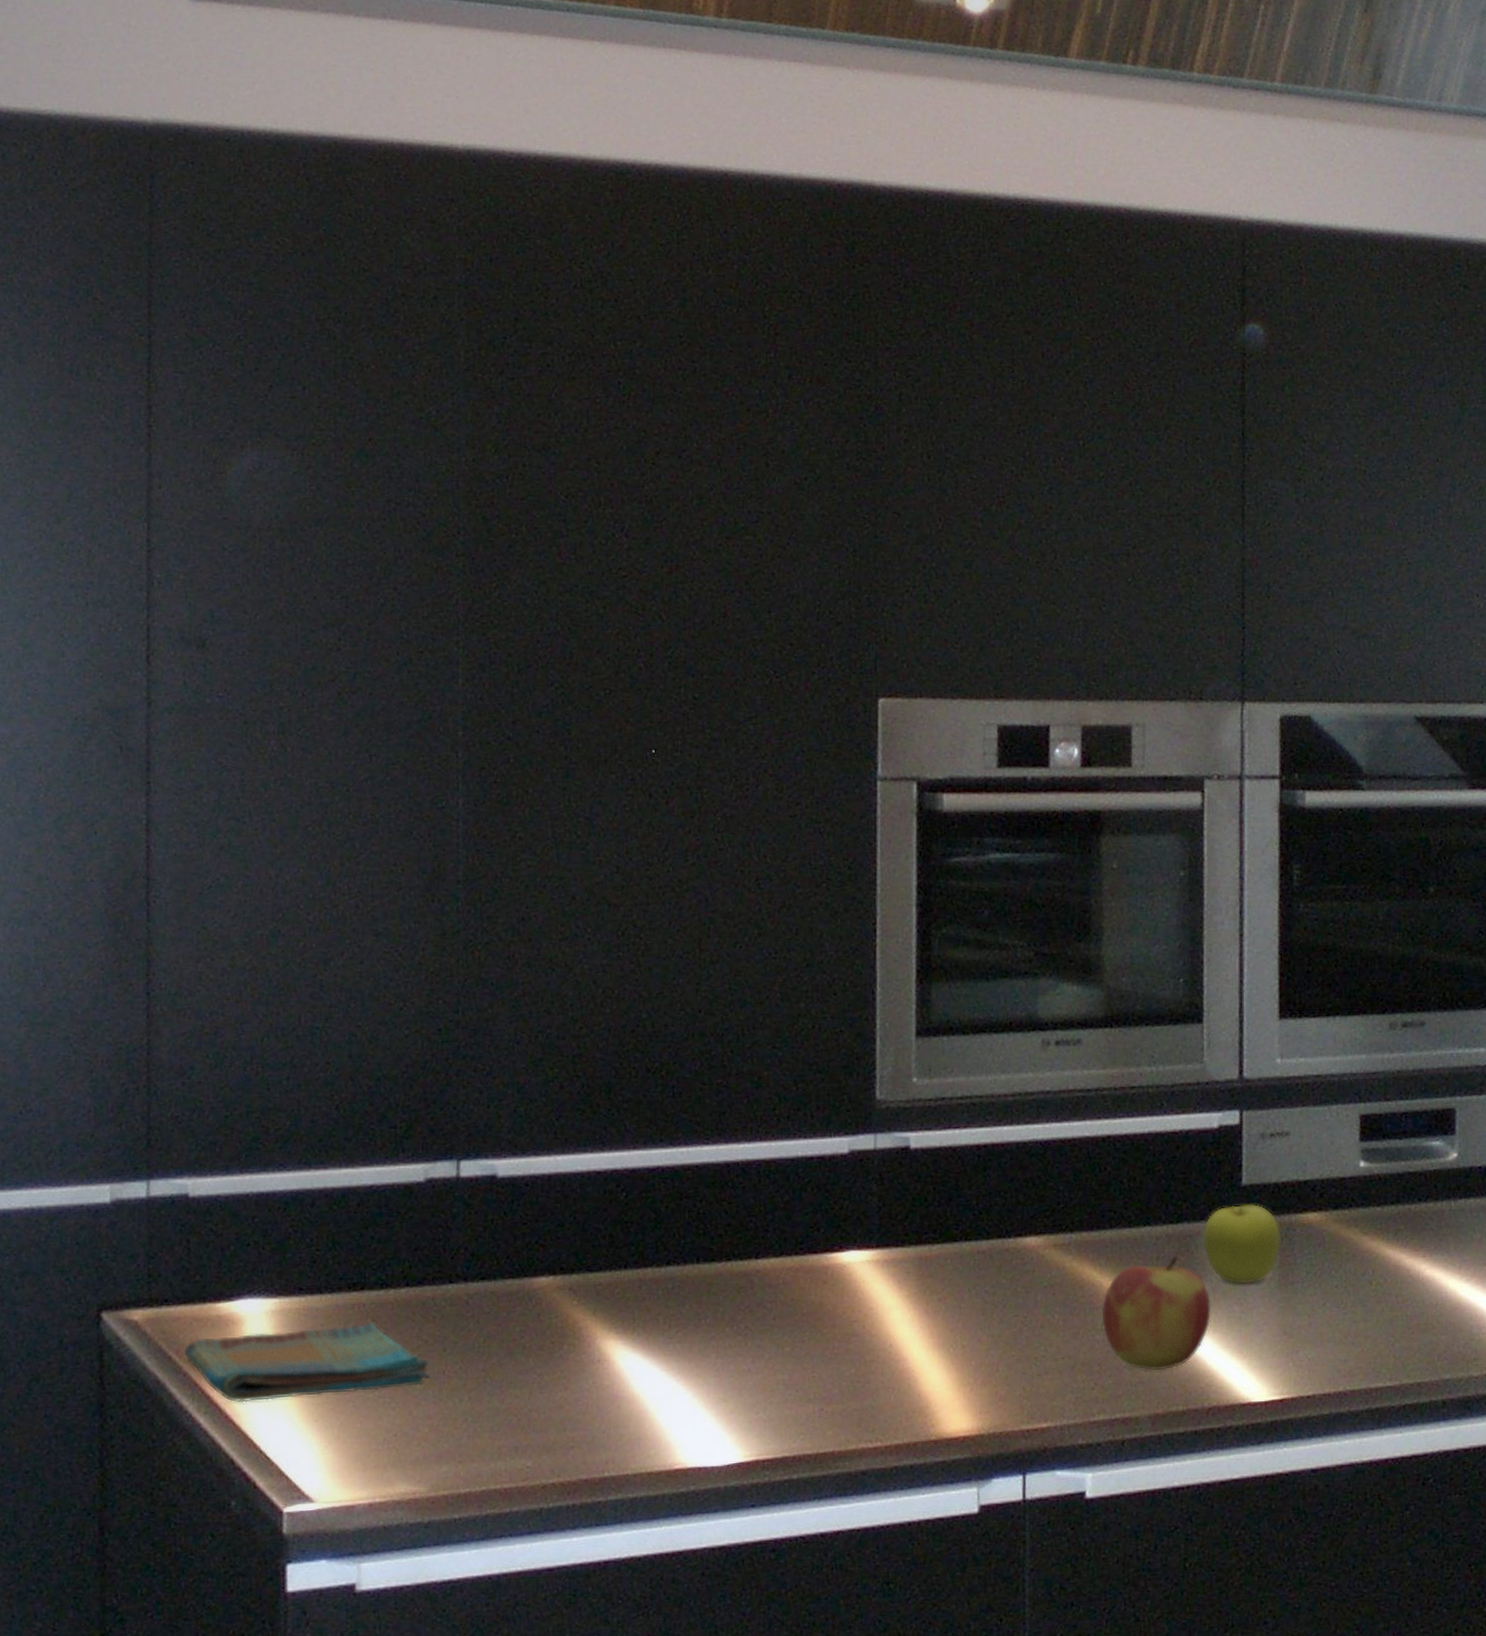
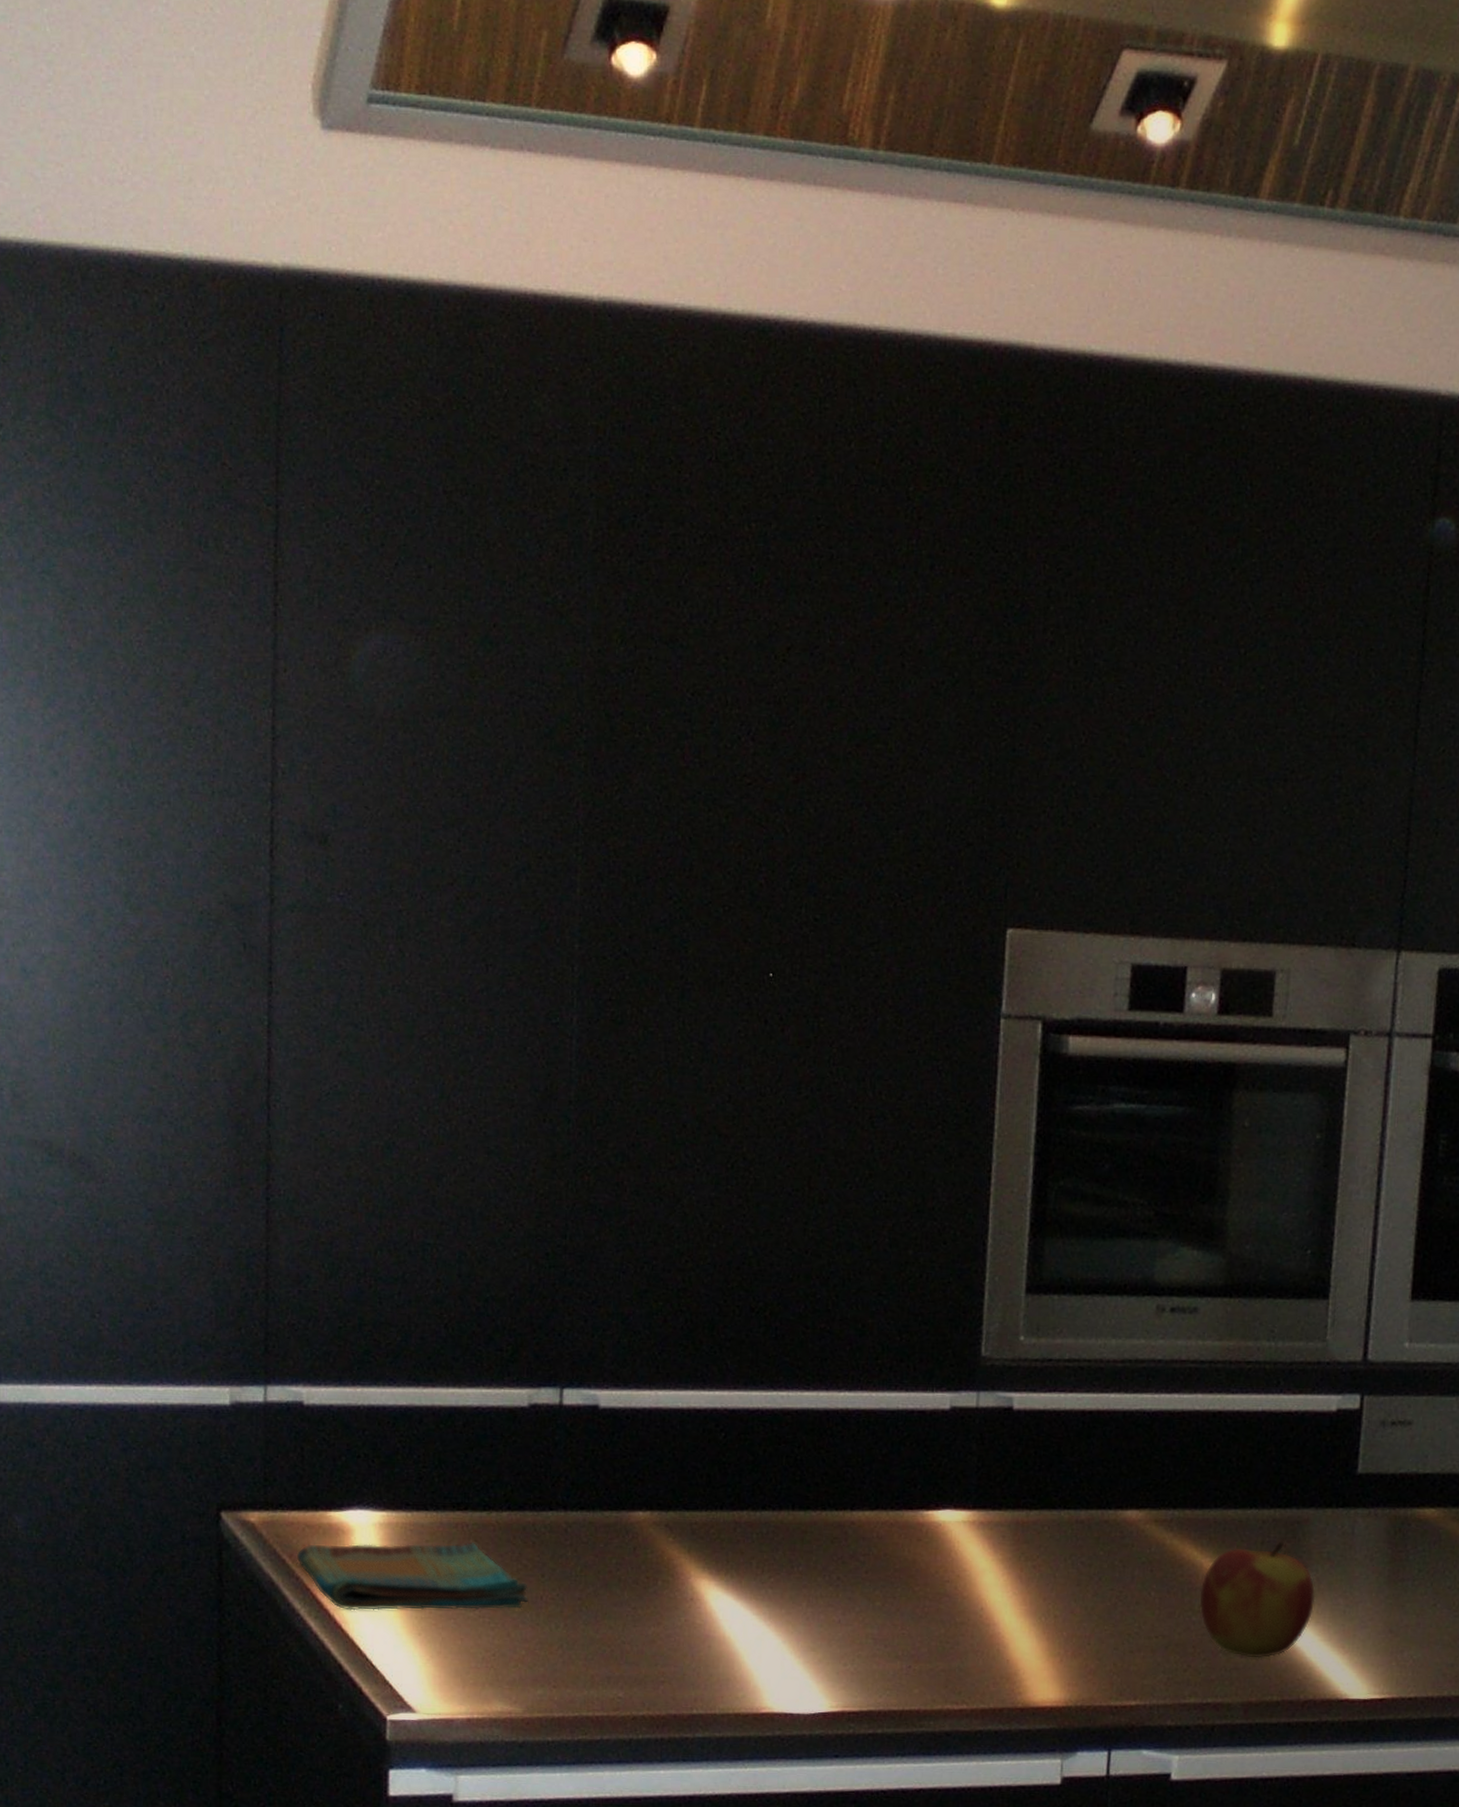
fruit: present [1202,1204,1281,1284] -> none [1310,1494,1395,1577]

